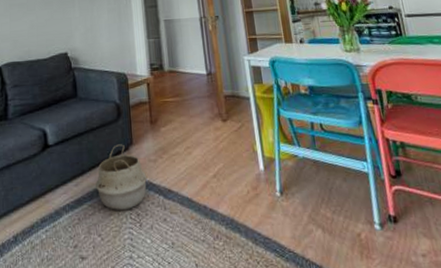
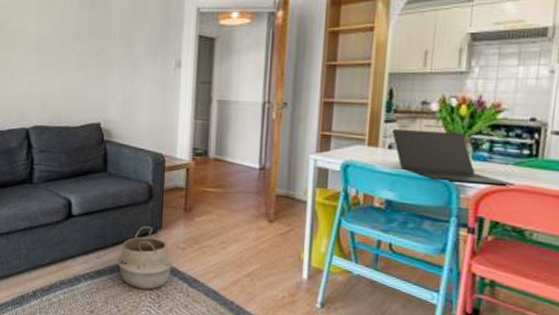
laptop: none [299,24,394,65] -> present [391,129,515,187]

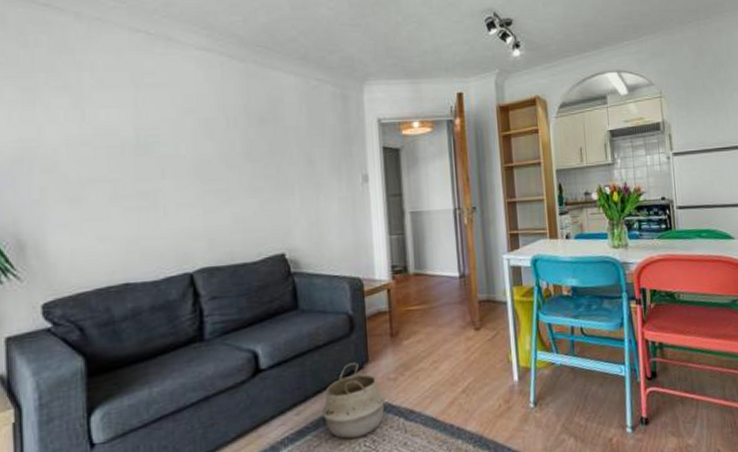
laptop: present [391,129,515,187] -> none [566,217,661,262]

